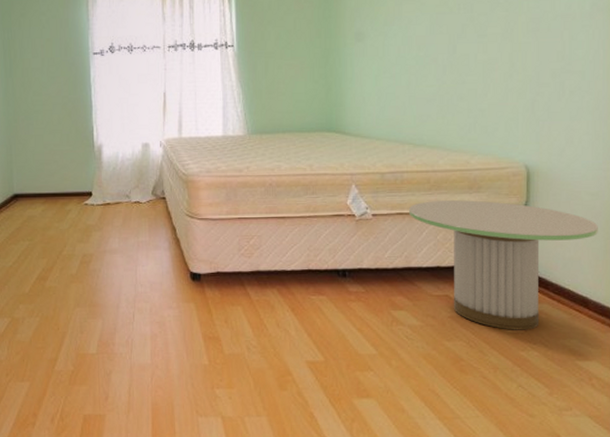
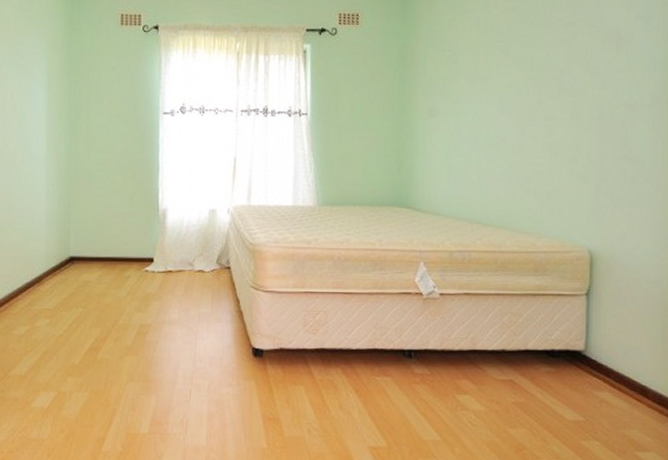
side table: present [409,200,598,330] -> none [476,282,657,419]

